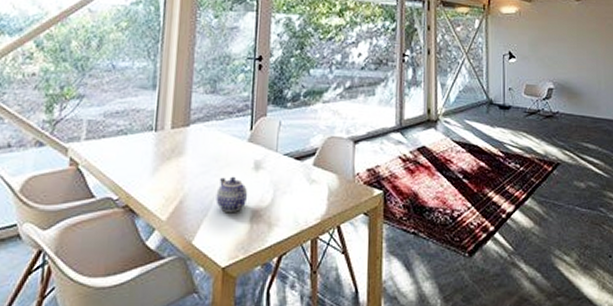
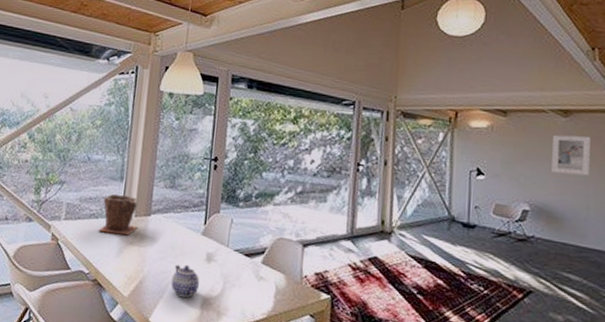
plant pot: none [128,104,176,151] -> present [98,193,138,236]
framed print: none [568,17,598,53] -> present [551,135,590,176]

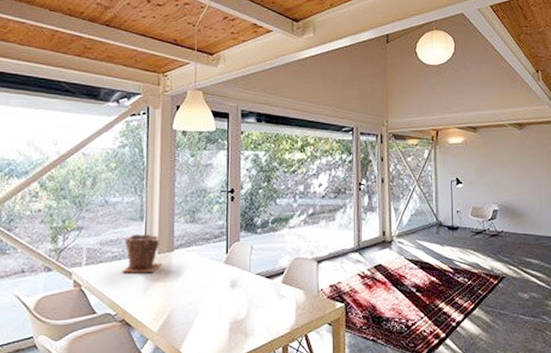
teapot: present [171,264,200,297] -> none [199,293,226,324]
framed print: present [551,135,590,176] -> none [511,144,540,177]

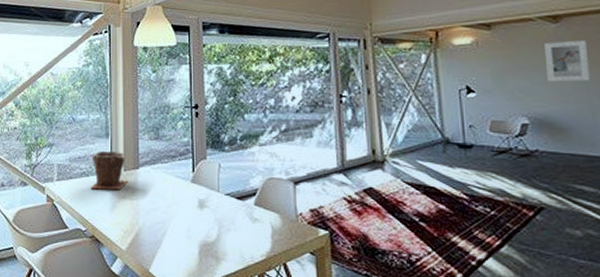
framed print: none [511,144,540,177] -> present [543,39,590,82]

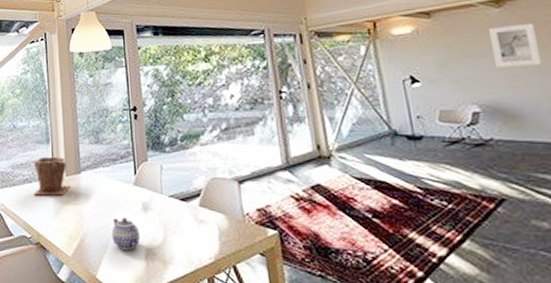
teapot: none [167,213,195,245] -> present [111,217,141,250]

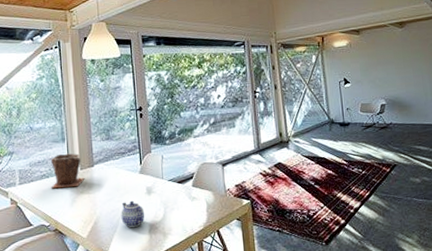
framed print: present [488,22,541,68] -> none [394,39,423,72]

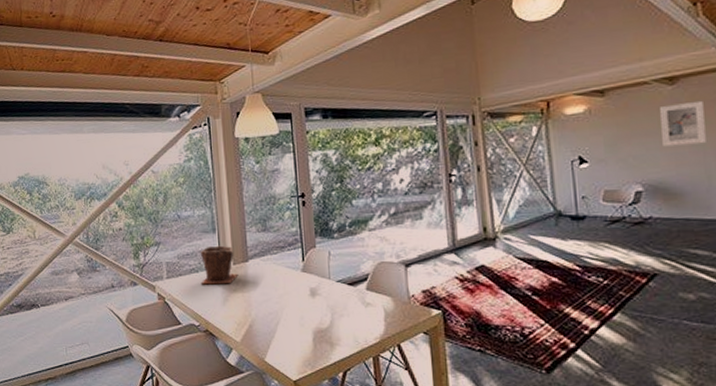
teapot: present [121,200,145,227] -> none [279,302,308,333]
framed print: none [394,39,423,72] -> present [659,100,706,147]

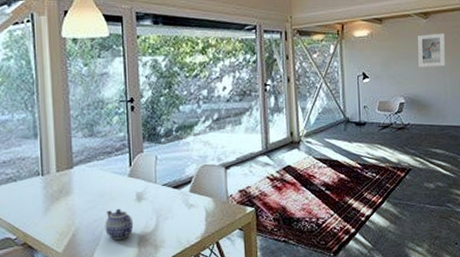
plant pot: present [200,245,238,285] -> none [18,151,62,195]
teapot: none [279,302,308,333] -> present [105,208,134,240]

